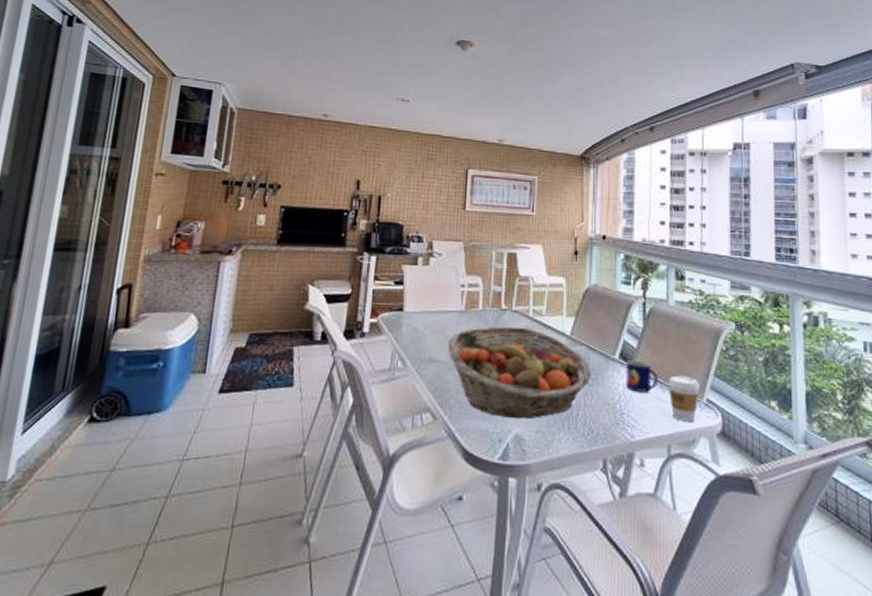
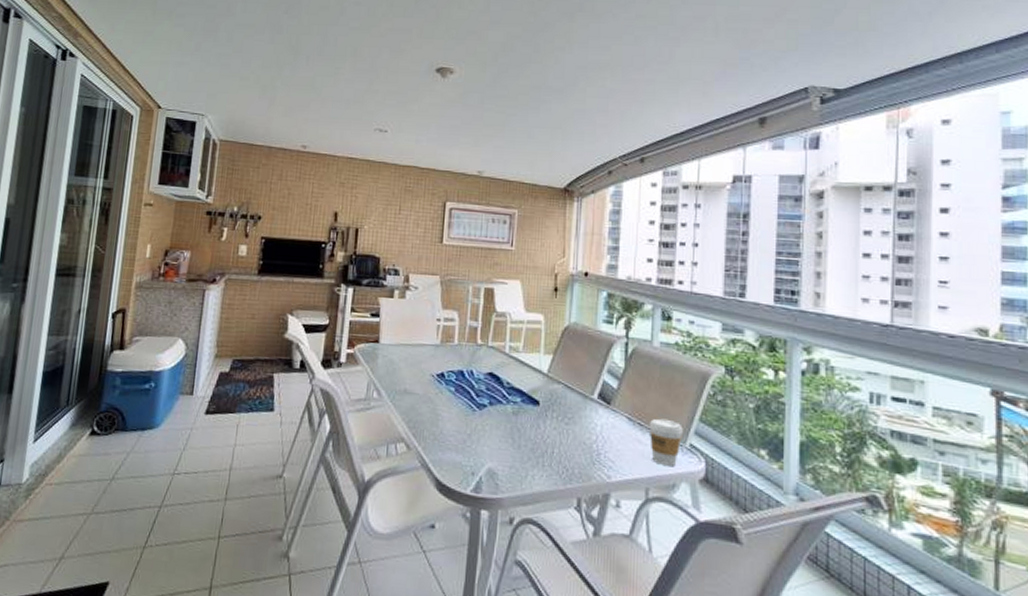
fruit basket: present [447,326,591,420] -> none [422,361,568,455]
mug: present [626,360,658,392] -> none [604,400,638,434]

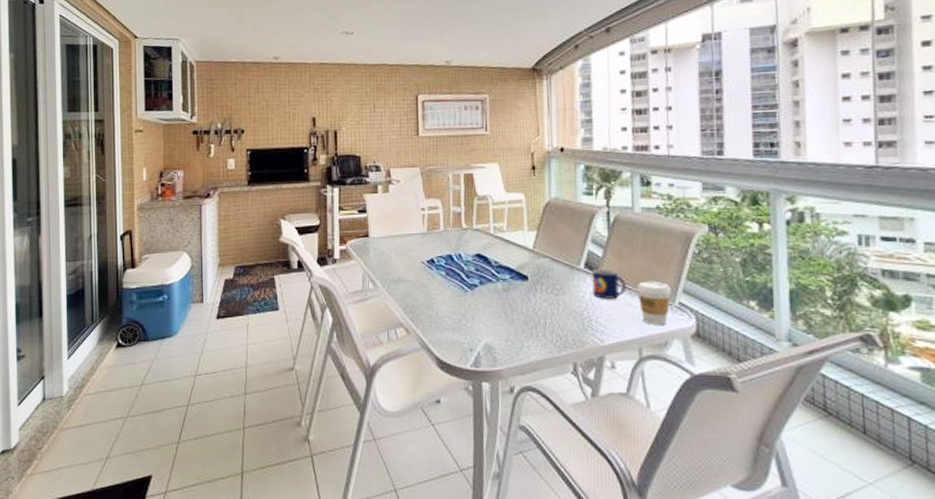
mug: none [604,400,638,434] -> present [592,268,626,299]

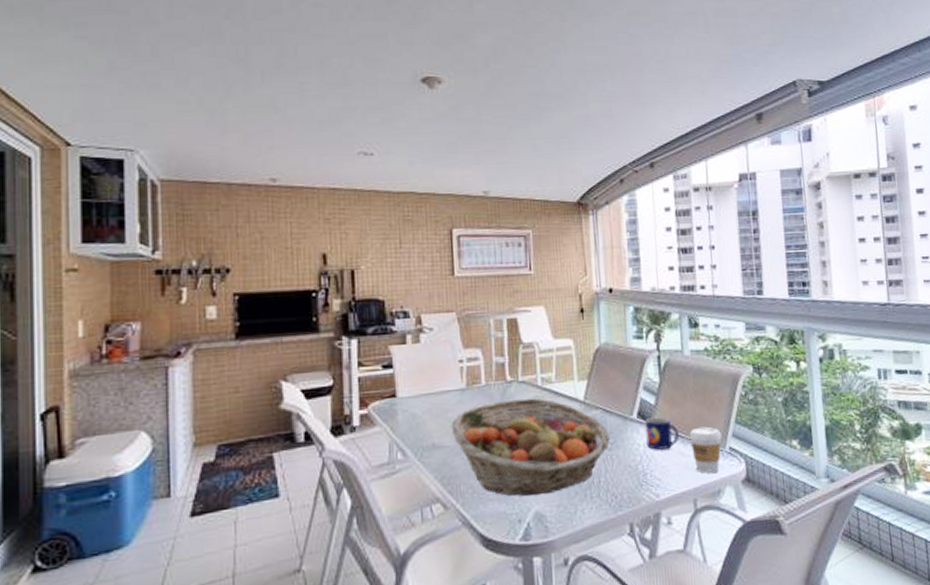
fruit basket: none [413,244,557,330] -> present [451,397,610,496]

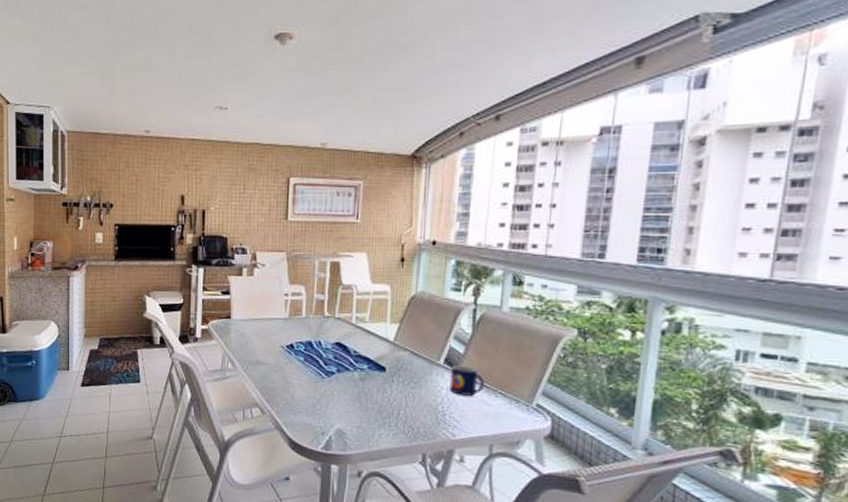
fruit basket: present [451,397,610,496] -> none [273,332,414,417]
coffee cup: present [689,426,721,473] -> none [495,381,530,425]

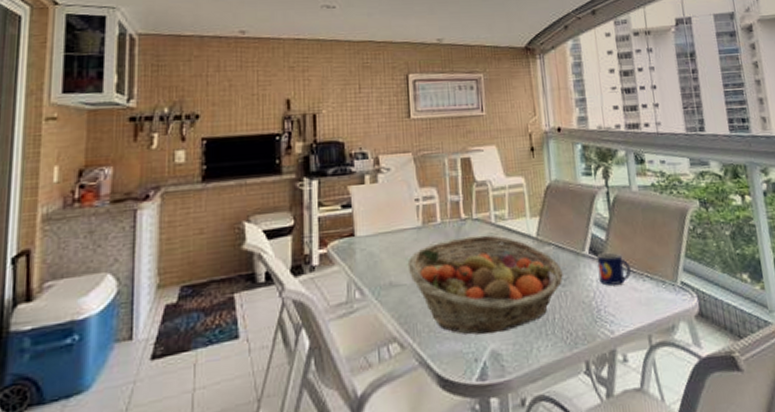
fruit basket: none [273,332,414,417] -> present [407,234,563,335]

